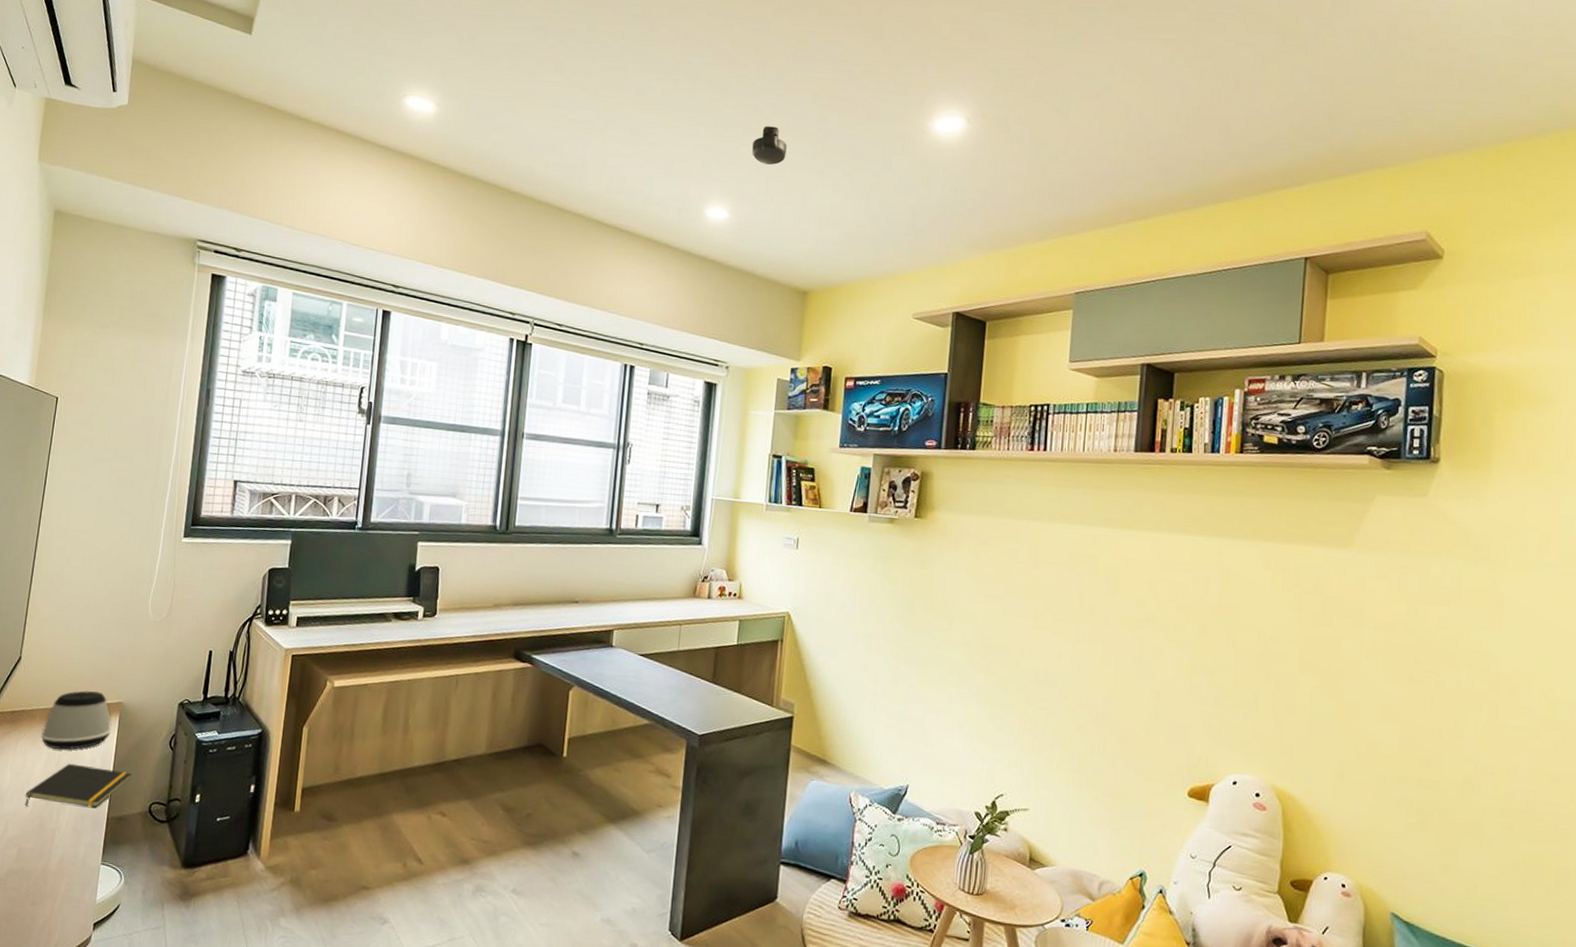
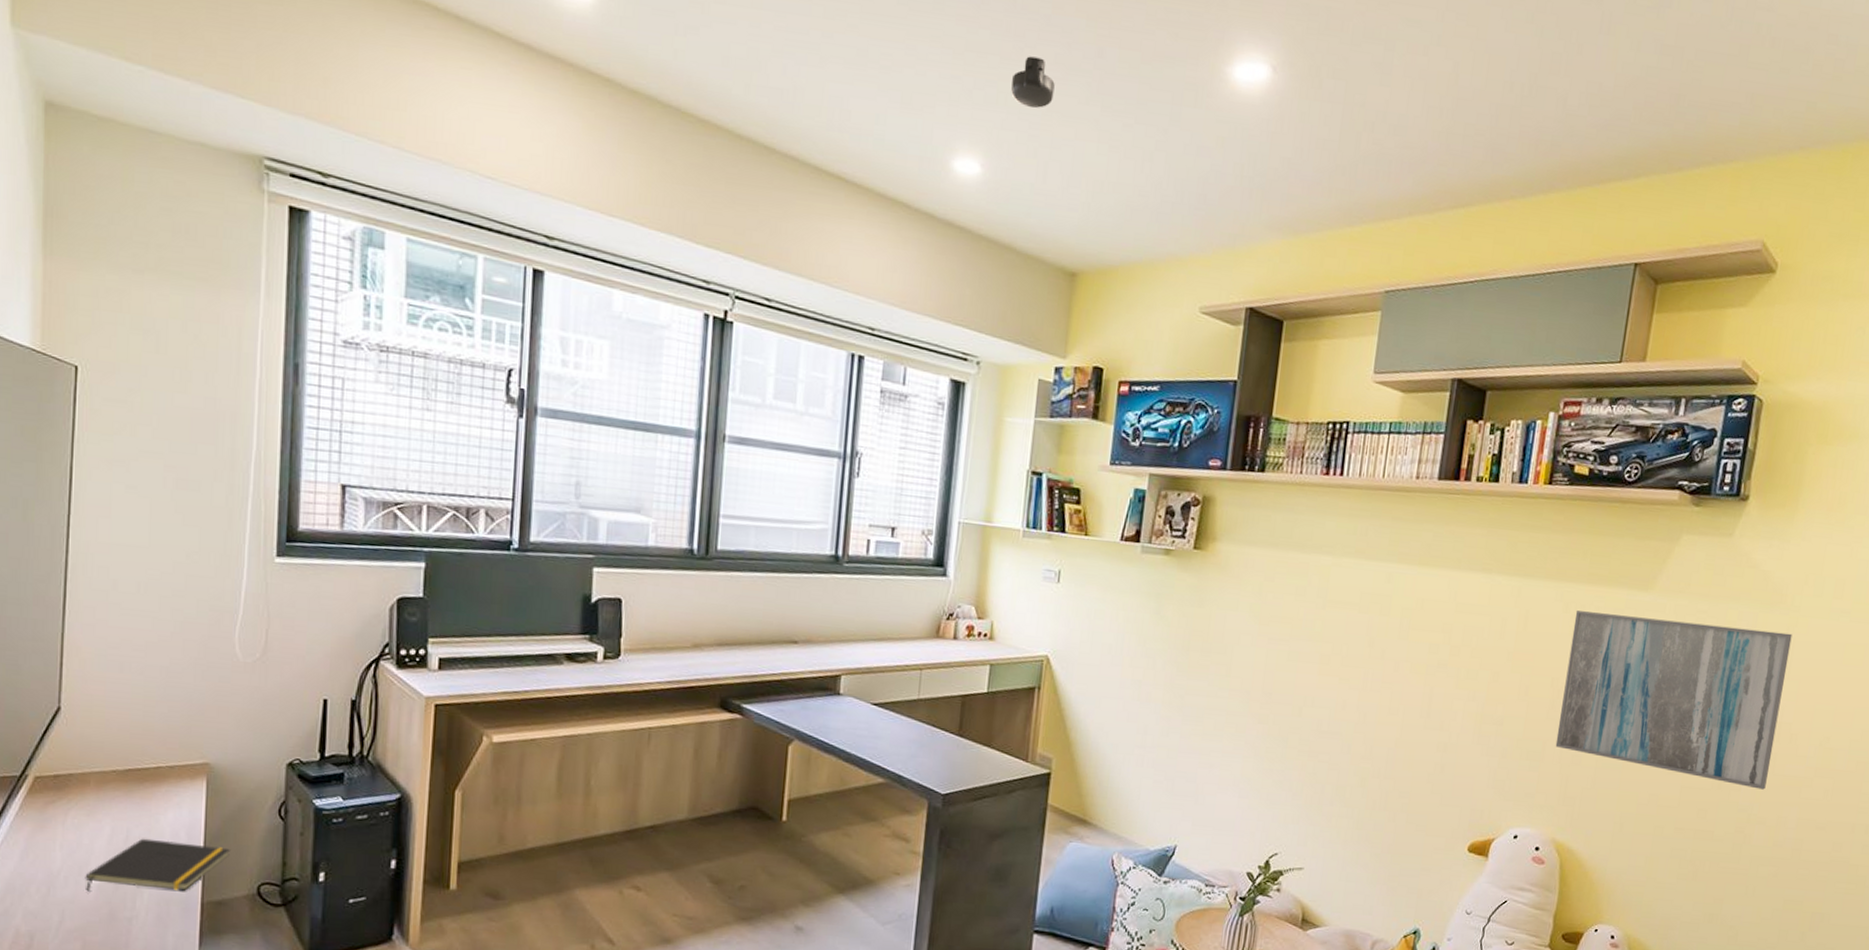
speaker: present [41,691,112,750] -> none [99,749,197,822]
wall art: none [1267,567,1500,740] -> present [1555,610,1793,790]

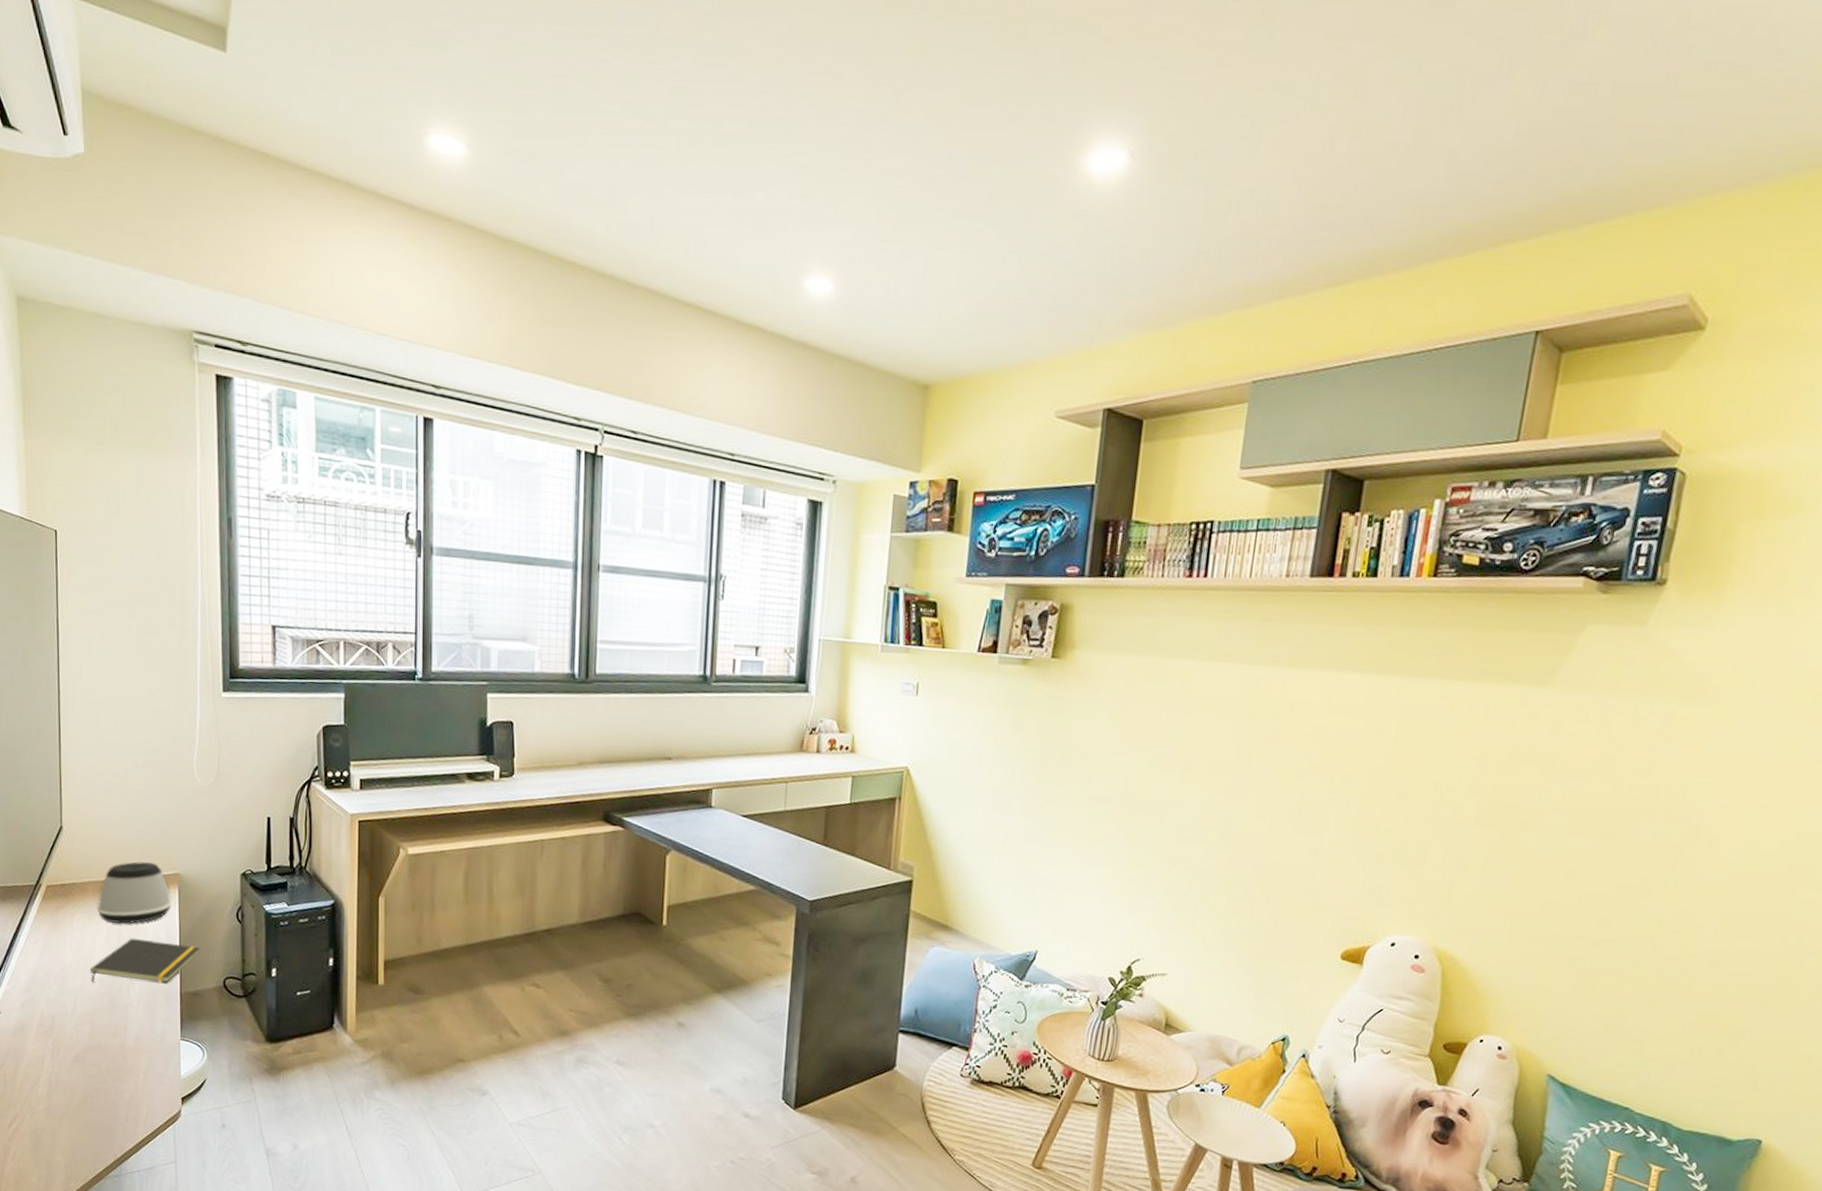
speaker: none [99,749,197,822] -> present [97,862,172,924]
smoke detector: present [1011,56,1055,109] -> none [861,167,905,221]
wall art: present [1555,610,1793,790] -> none [1438,709,1716,896]

